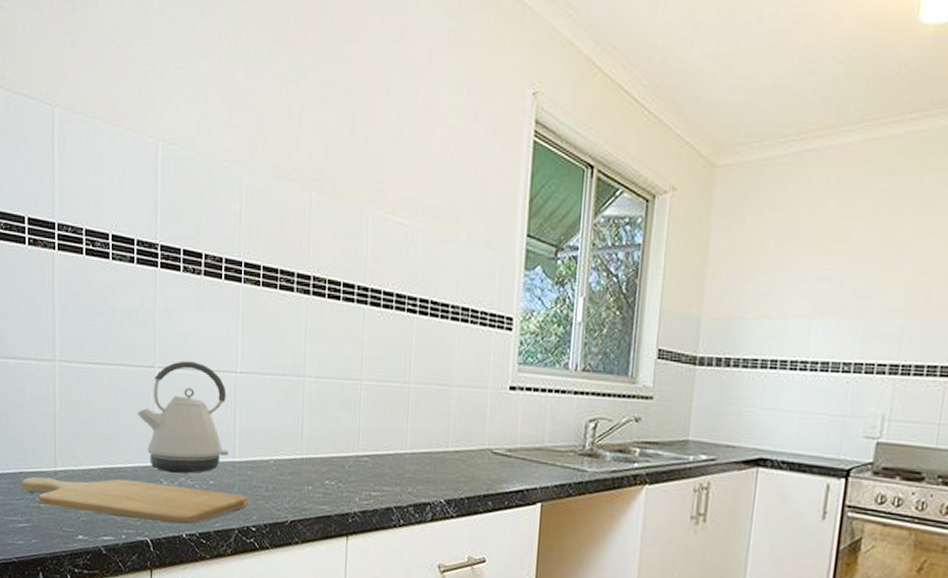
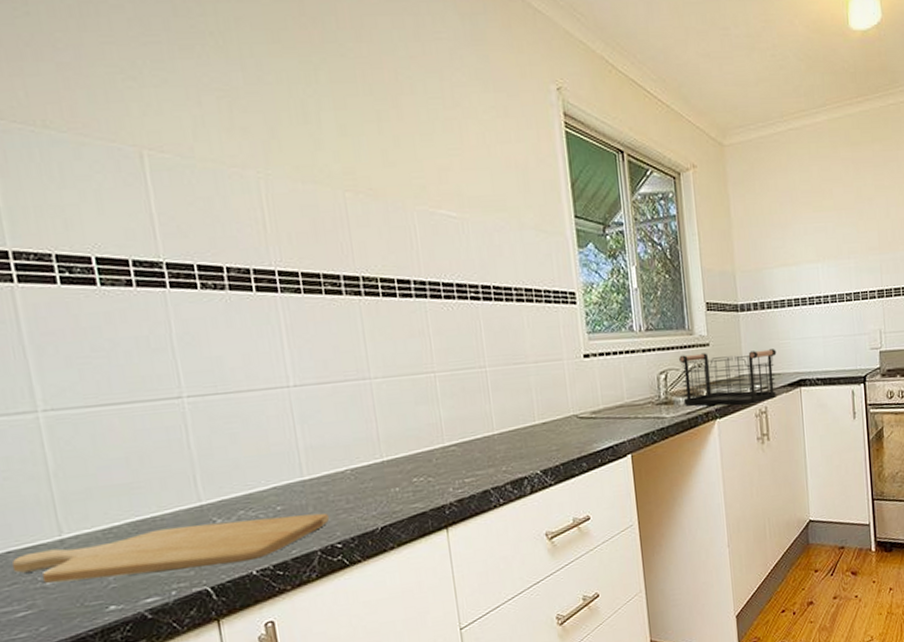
kettle: present [137,361,229,474] -> none [167,383,296,510]
dish rack: none [610,405,735,477] -> present [679,349,777,406]

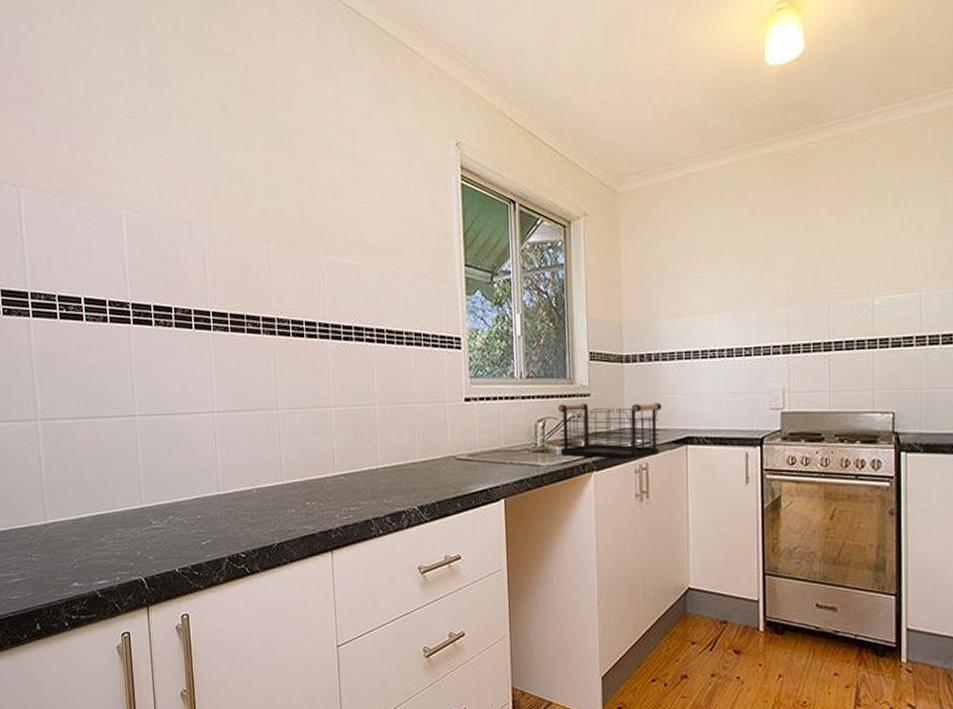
chopping board: present [11,513,330,583] -> none [12,523,238,560]

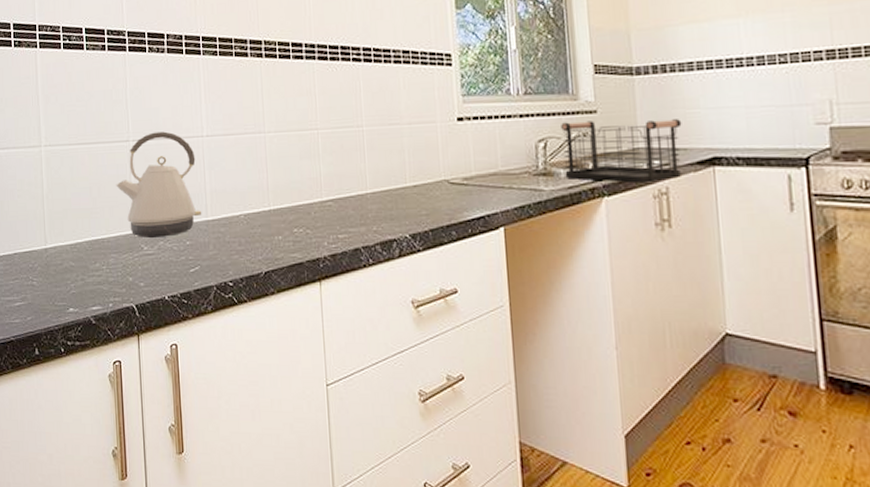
kettle: none [121,406,214,513] -> present [116,131,202,239]

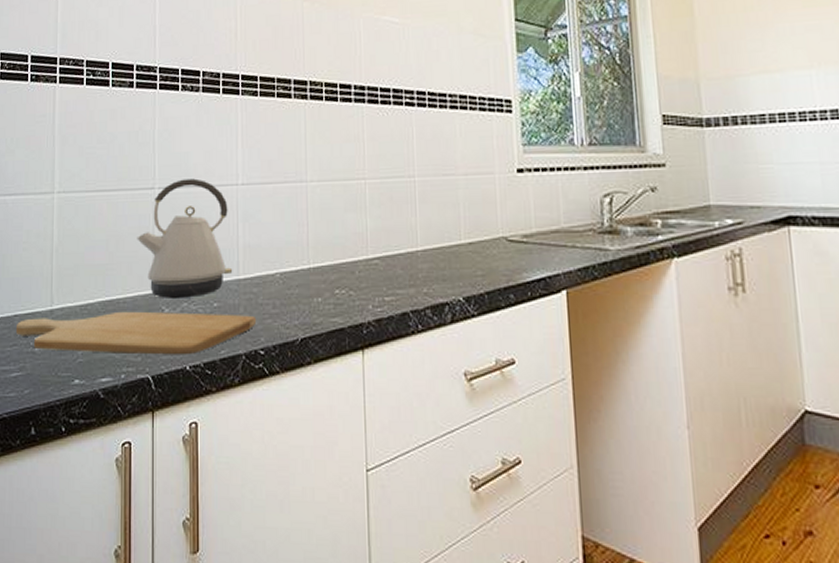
chopping board: none [16,249,225,287] -> present [15,311,257,355]
dish rack: present [561,119,682,184] -> none [628,175,755,244]

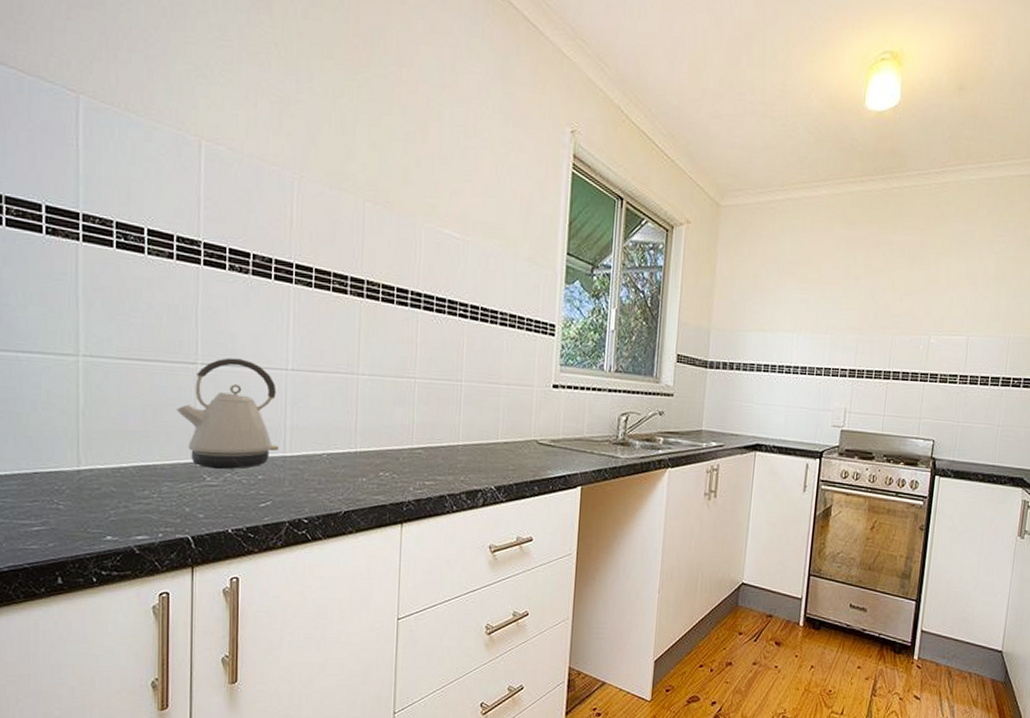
chopping board: present [15,311,257,355] -> none [36,476,302,520]

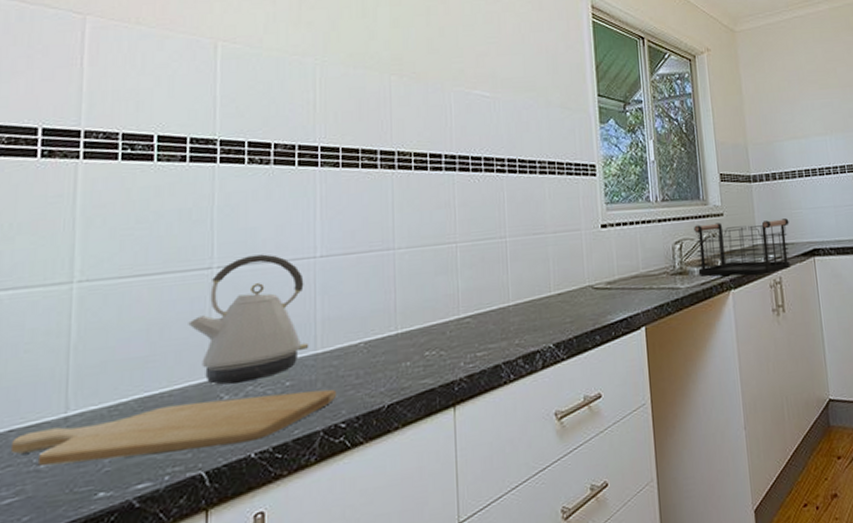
chopping board: none [36,476,302,520] -> present [10,389,337,466]
dish rack: none [639,401,738,460] -> present [694,218,790,277]

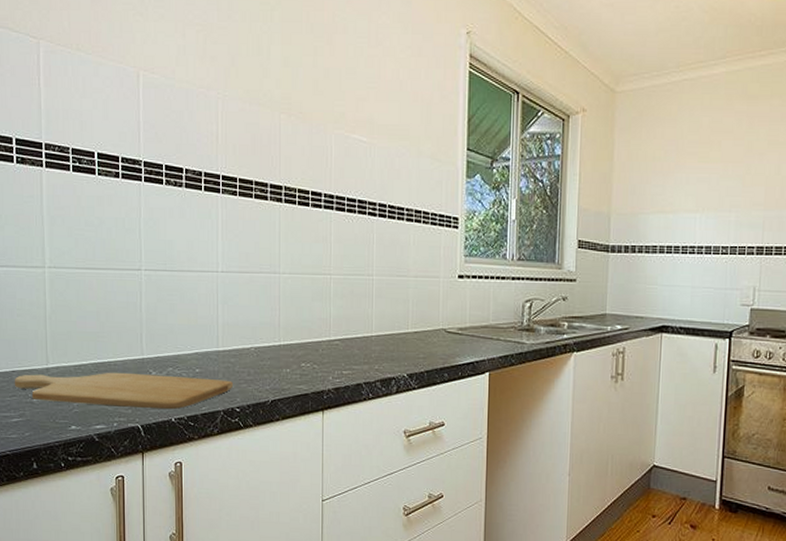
kettle: present [188,254,309,385] -> none [125,263,213,365]
dish rack: present [694,218,790,277] -> none [544,287,642,343]

